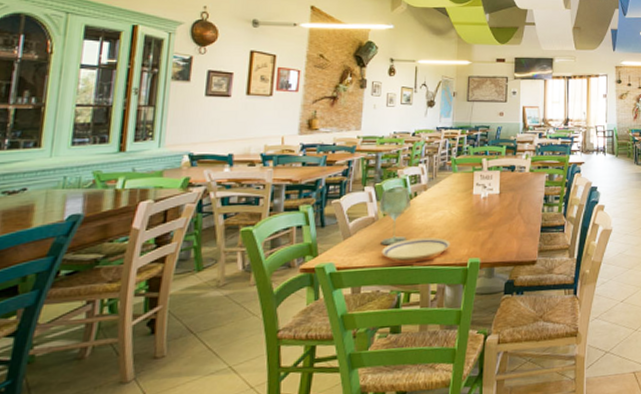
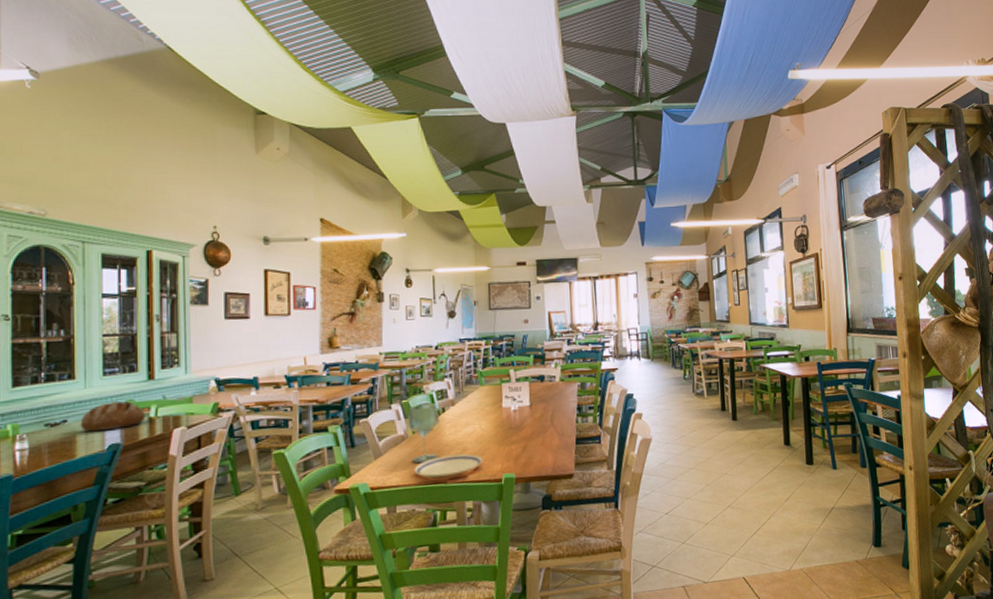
bread: none [40,171,111,202] -> present [80,400,145,432]

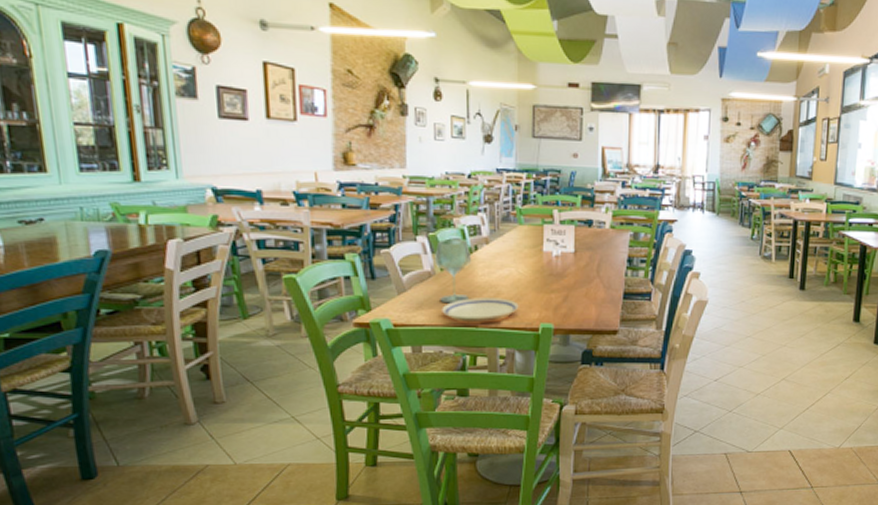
bread: present [80,400,145,432] -> none [59,202,134,235]

